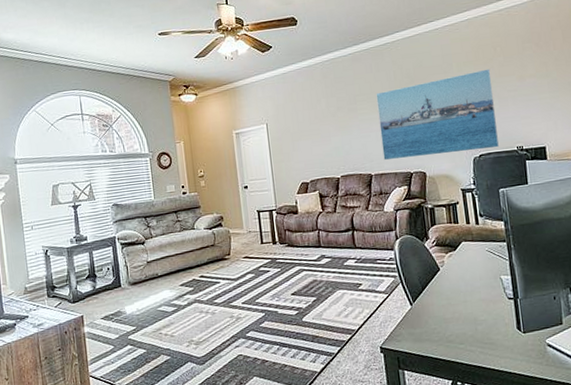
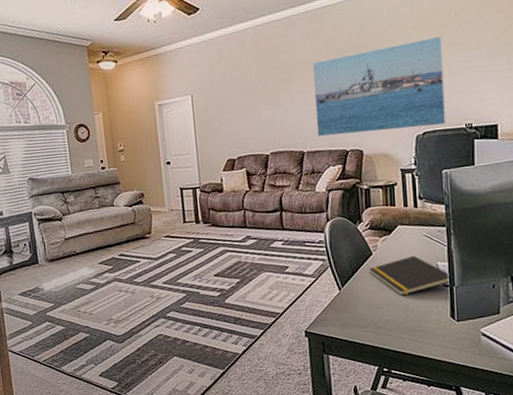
notepad: none [438,270,514,310] -> present [369,255,450,296]

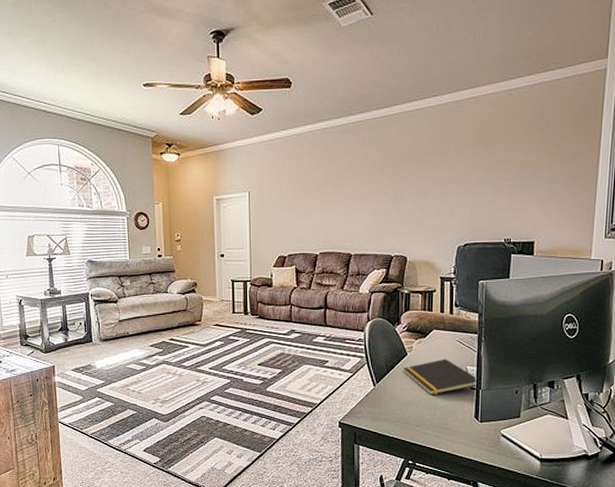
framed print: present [312,36,447,137] -> none [365,153,490,241]

